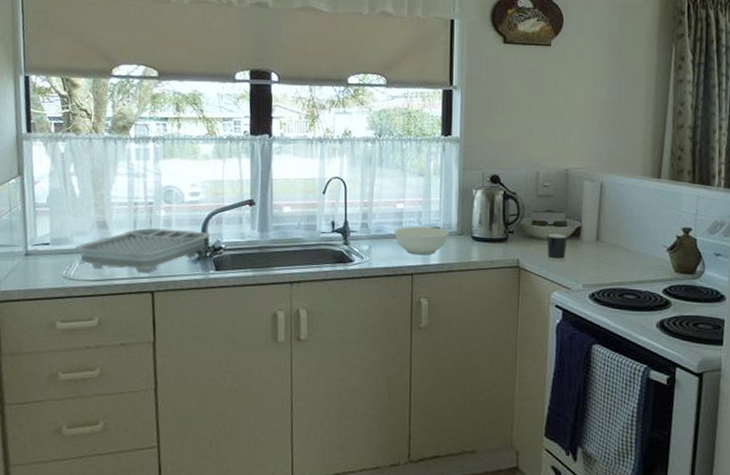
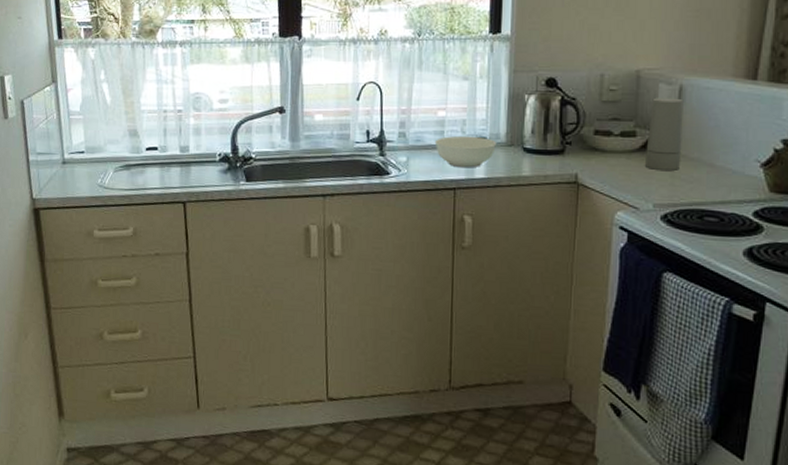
dish rack: present [74,228,210,273] -> none [108,137,240,183]
mug: present [546,233,568,262] -> none [610,145,637,177]
canister: none [575,192,604,255] -> present [645,97,684,170]

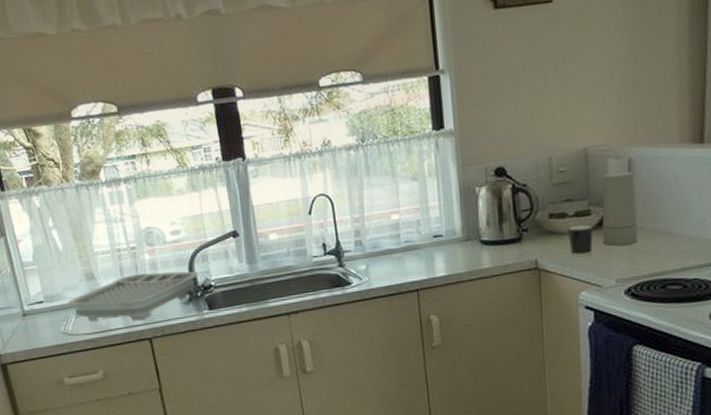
dish rack: none [108,137,240,183] -> present [67,271,198,321]
bowl: present [434,135,496,168] -> none [391,235,453,269]
mug: none [610,145,637,177] -> present [567,224,593,257]

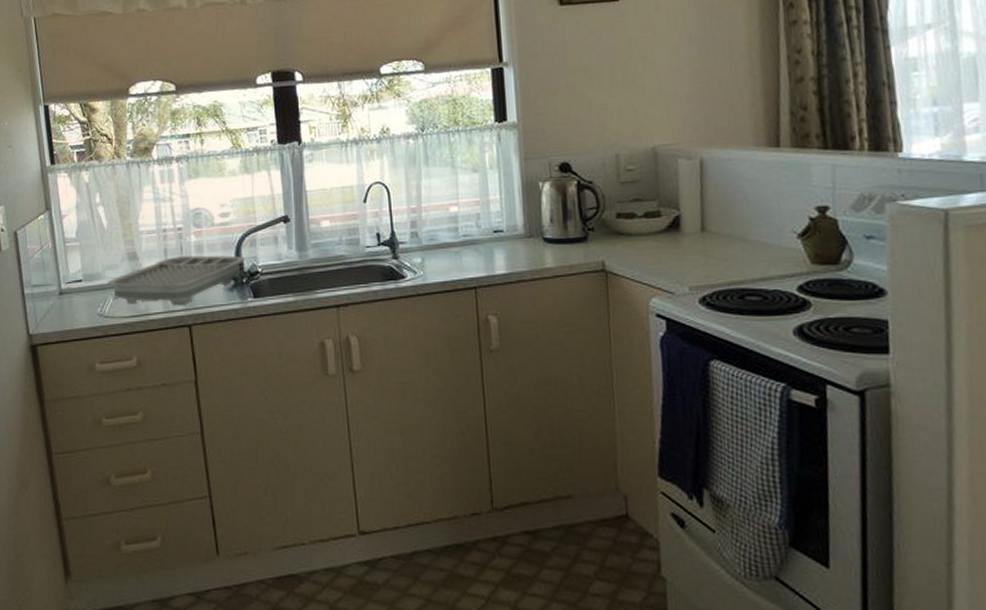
mug: present [567,224,593,257] -> none [636,226,664,261]
canister: present [602,171,638,246] -> none [673,172,712,250]

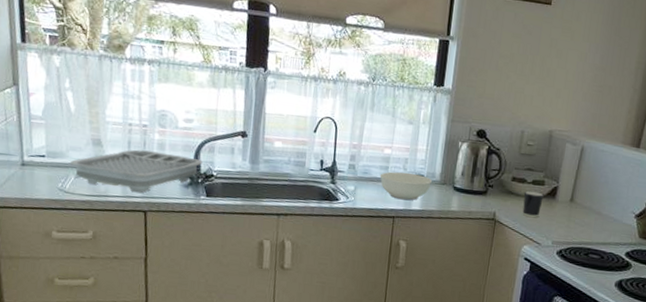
bowl: none [449,230,515,265] -> present [379,171,432,201]
mug: none [636,226,664,261] -> present [522,190,544,218]

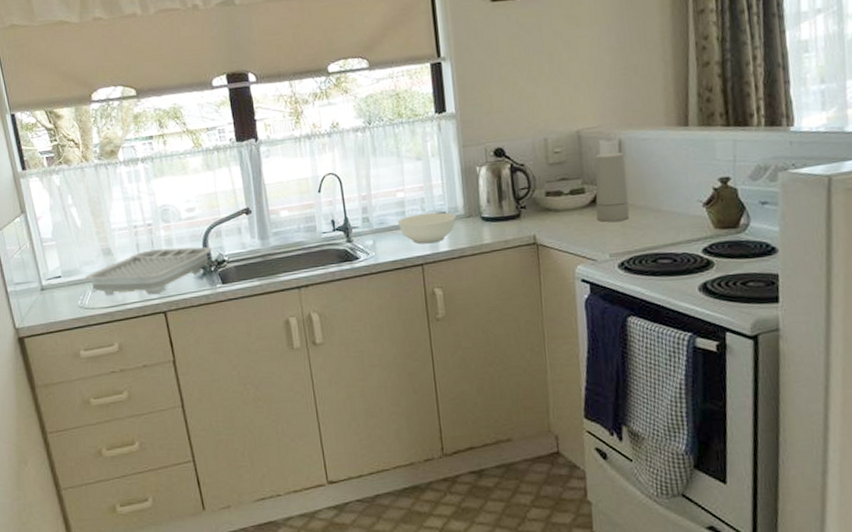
mug: present [522,190,544,218] -> none [563,202,588,233]
canister: none [549,154,584,216] -> present [595,152,629,222]

